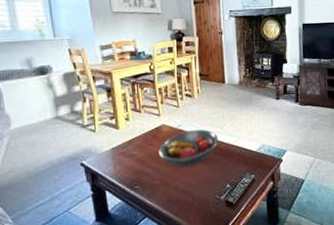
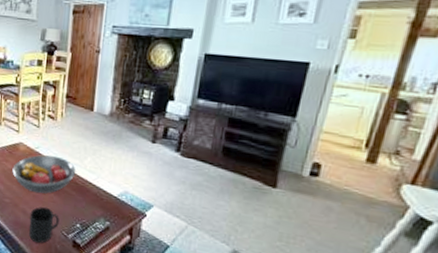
mug: none [182,177,211,214] -> present [29,206,59,244]

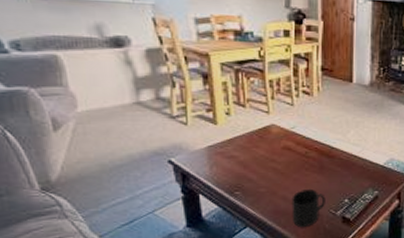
fruit bowl: present [12,154,76,194] -> none [265,133,339,176]

